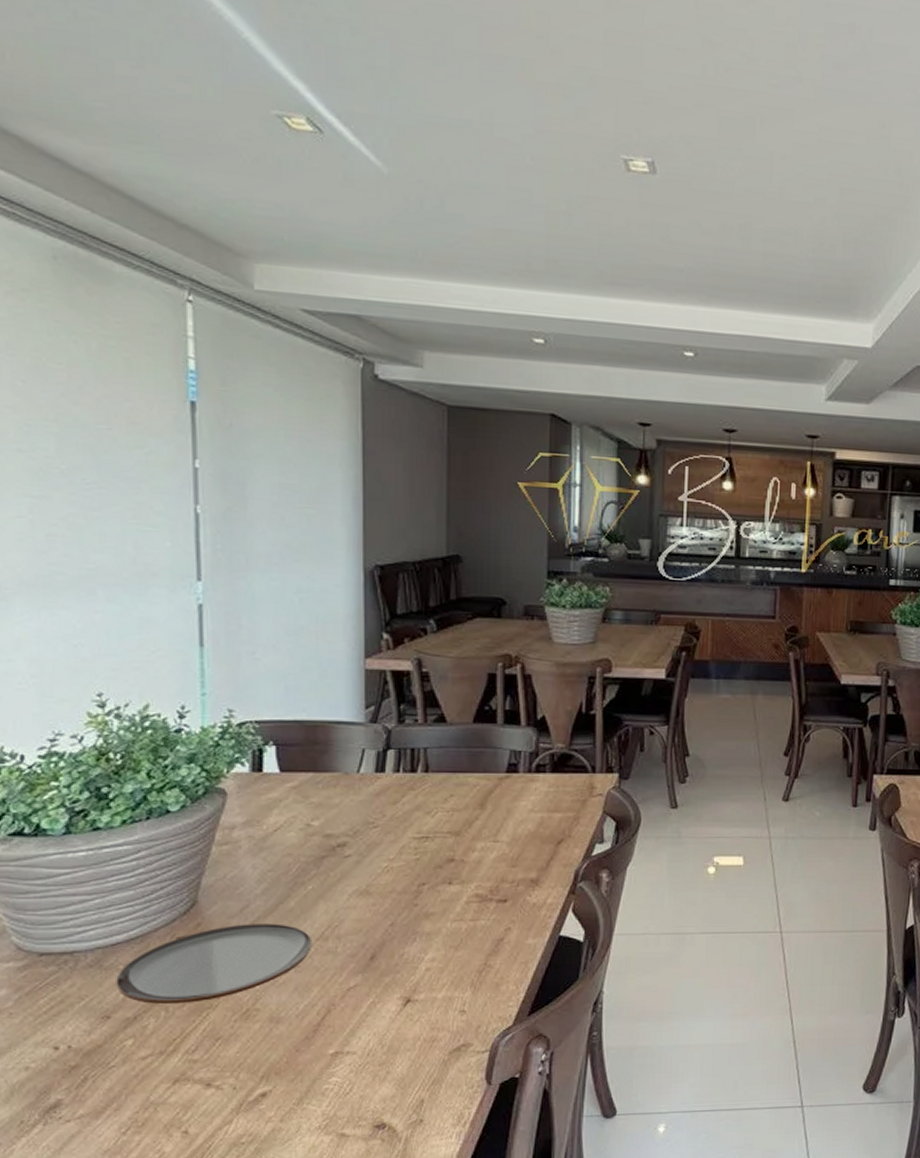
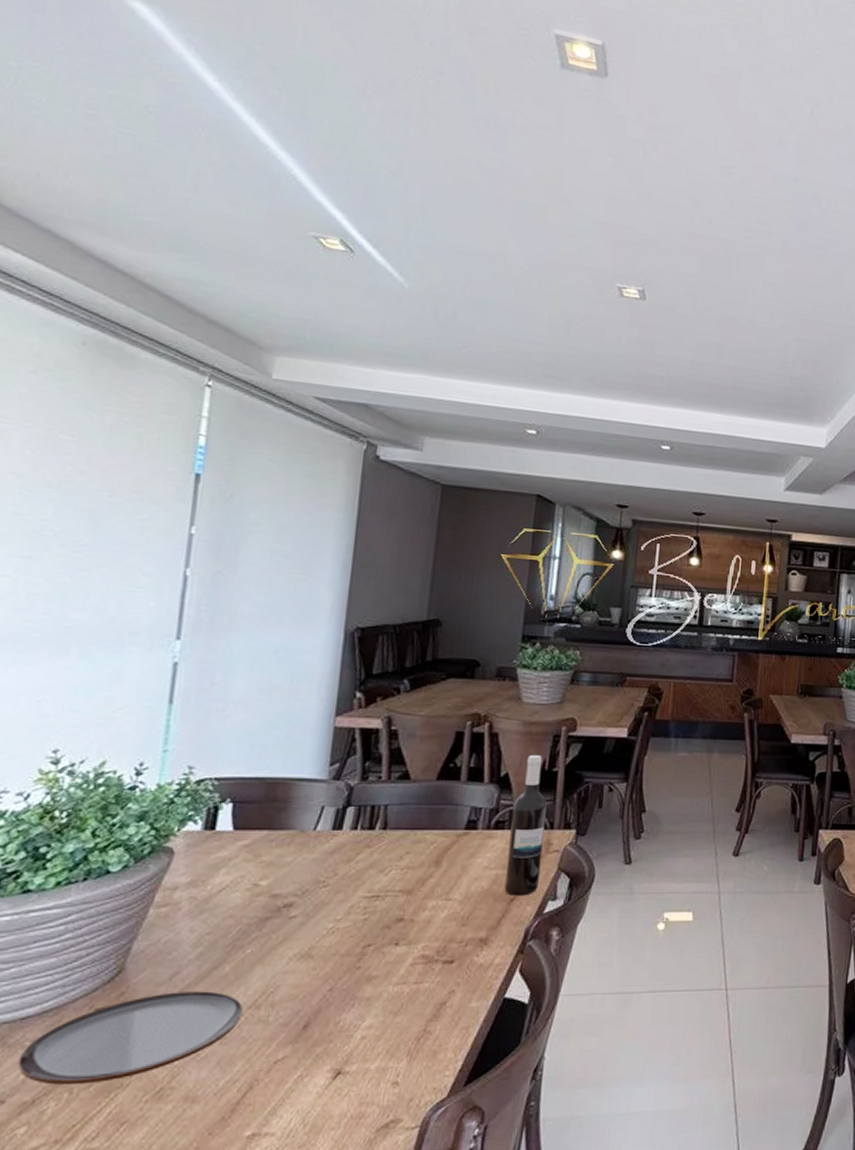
wine bottle: none [551,696,587,839] -> present [504,754,547,896]

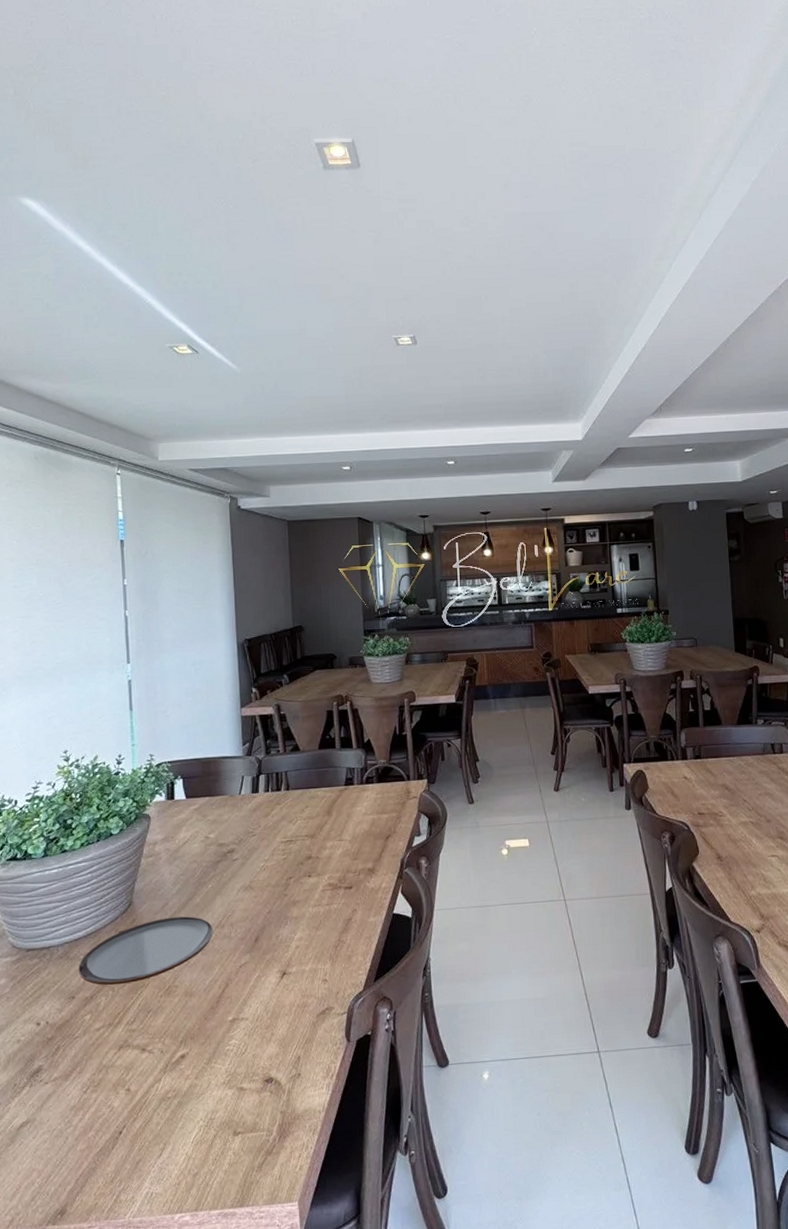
wine bottle: present [504,754,547,896] -> none [377,722,405,835]

